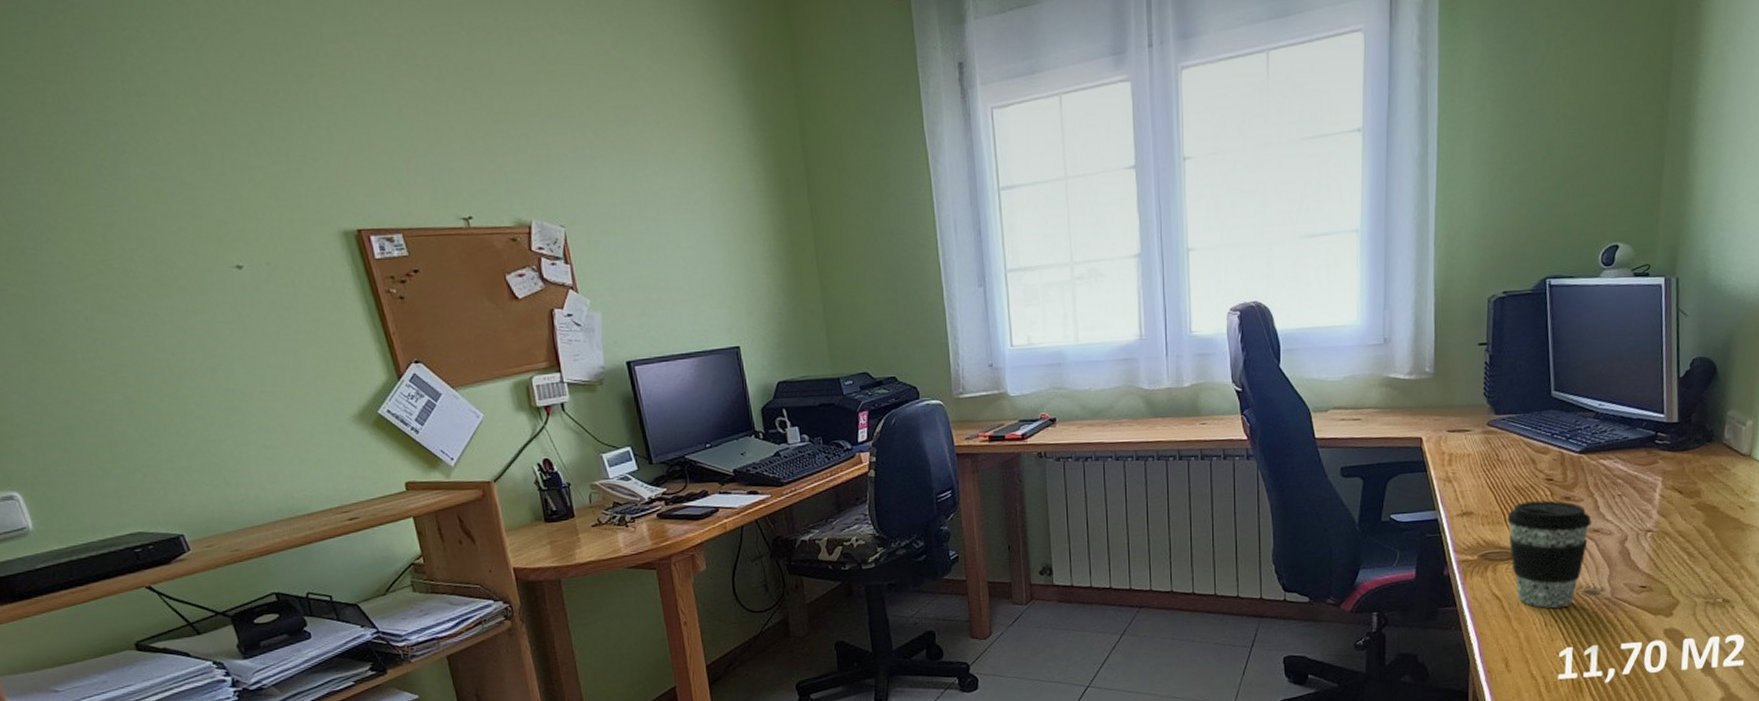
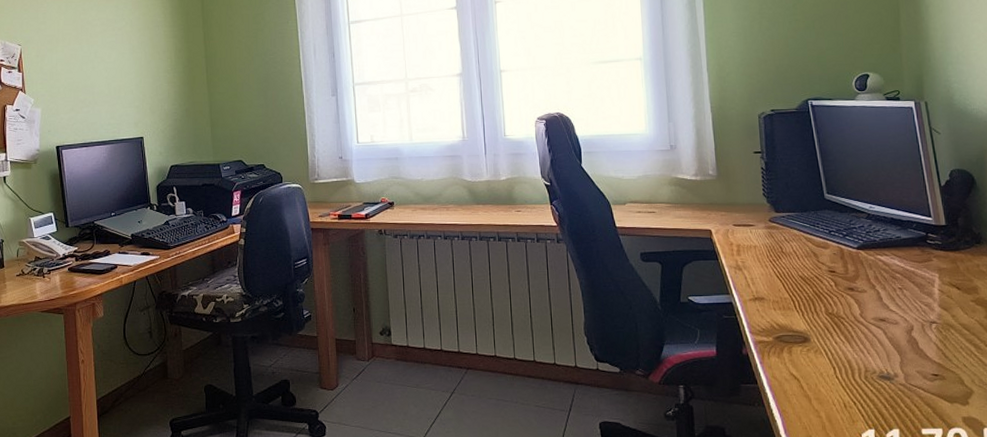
coffee cup: present [1507,500,1592,608] -> none [796,290,877,391]

